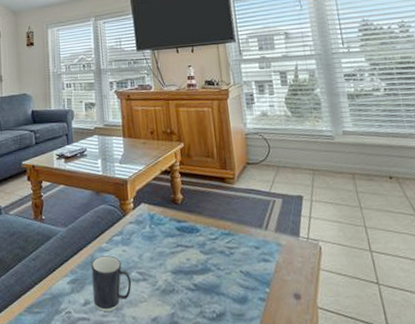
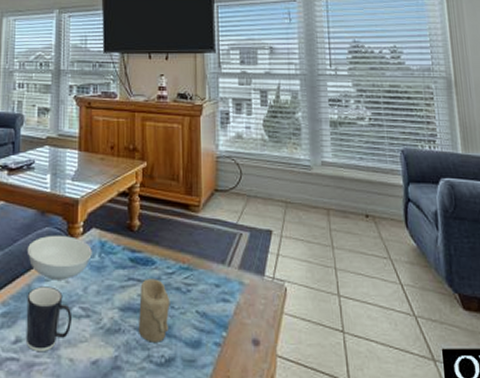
bowl: none [87,211,143,250] -> present [27,235,92,280]
candle: none [188,244,218,300] -> present [138,279,171,342]

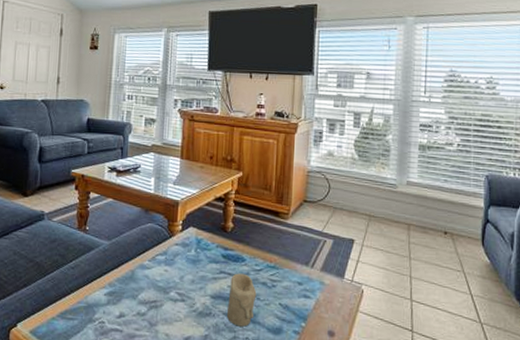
mug: present [25,286,73,352] -> none [128,272,170,327]
bowl: present [27,235,92,280] -> none [131,230,189,269]

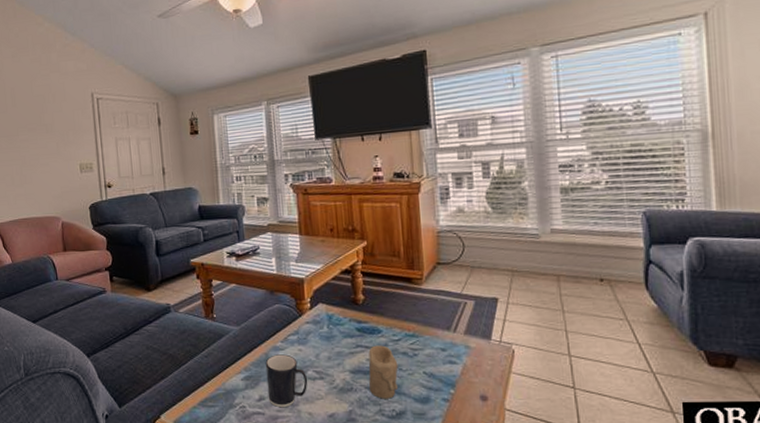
mug: none [128,272,170,327] -> present [265,354,308,408]

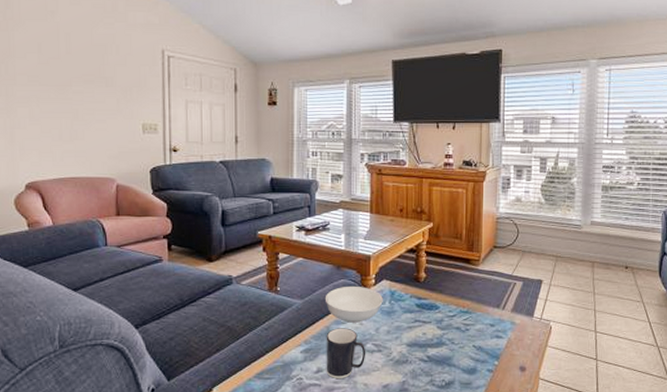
bowl: none [260,310,321,349] -> present [325,286,383,323]
candle: present [368,345,399,399] -> none [422,320,451,370]

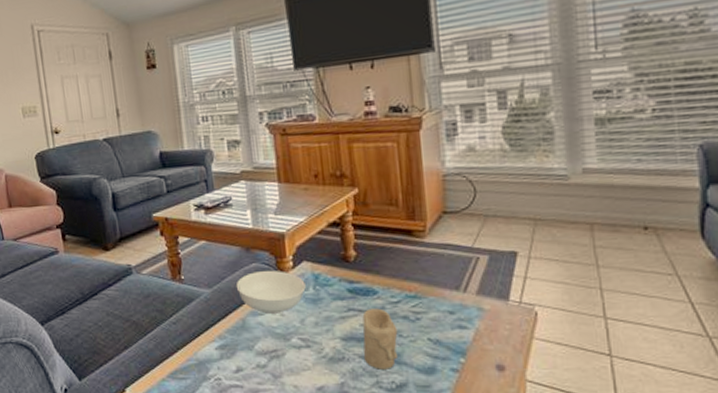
mug: present [326,328,366,379] -> none [242,320,293,380]
candle: none [422,320,451,370] -> present [362,308,399,370]

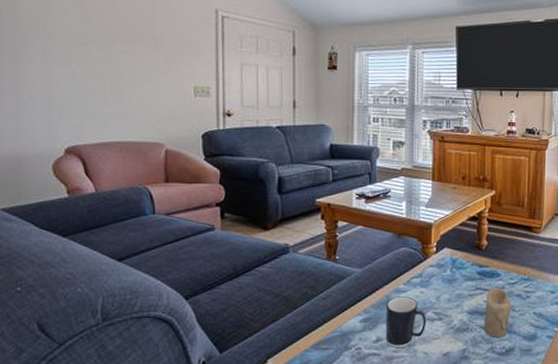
bowl: present [235,270,306,314] -> none [385,254,444,291]
mug: none [242,320,293,380] -> present [385,296,427,349]

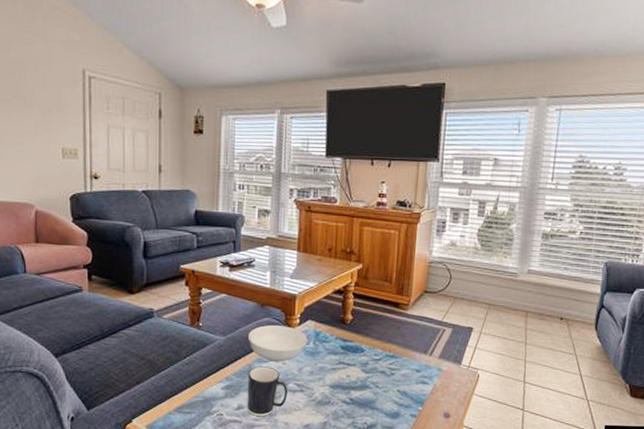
bowl: none [385,254,444,291] -> present [247,324,307,362]
candle: present [483,288,512,338] -> none [345,363,376,413]

